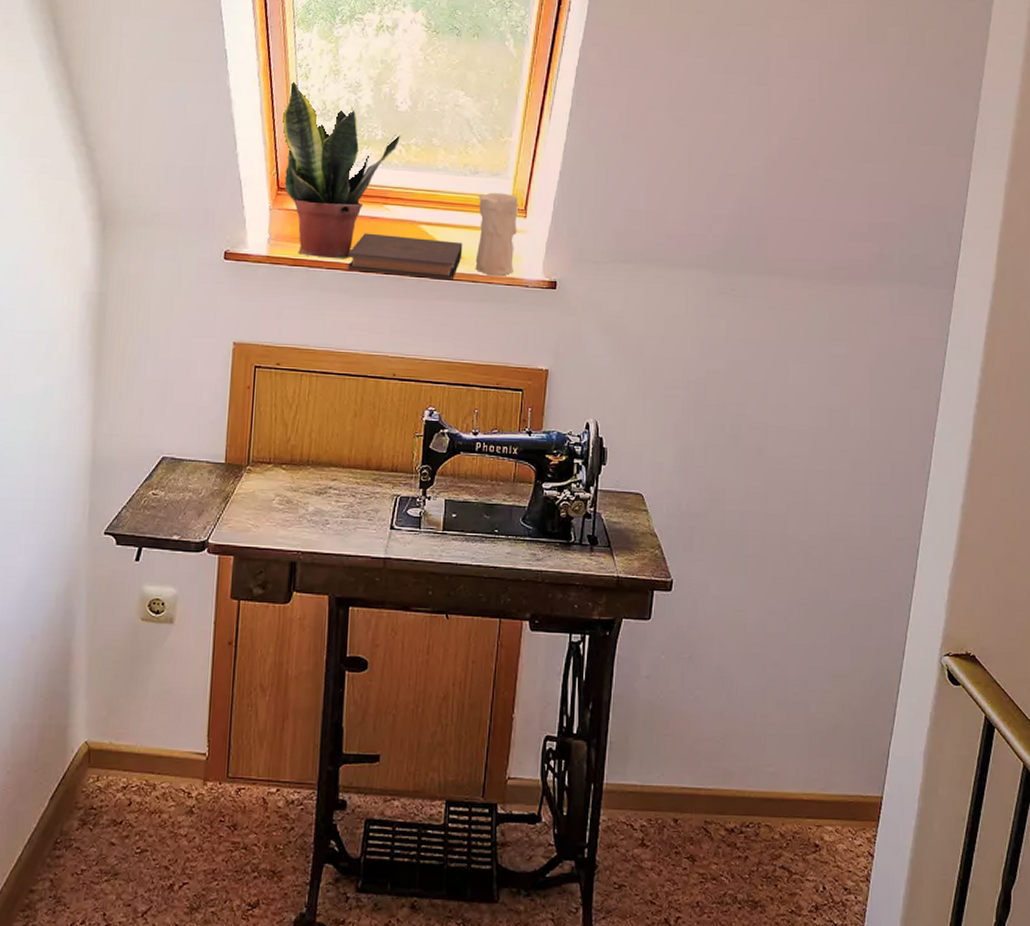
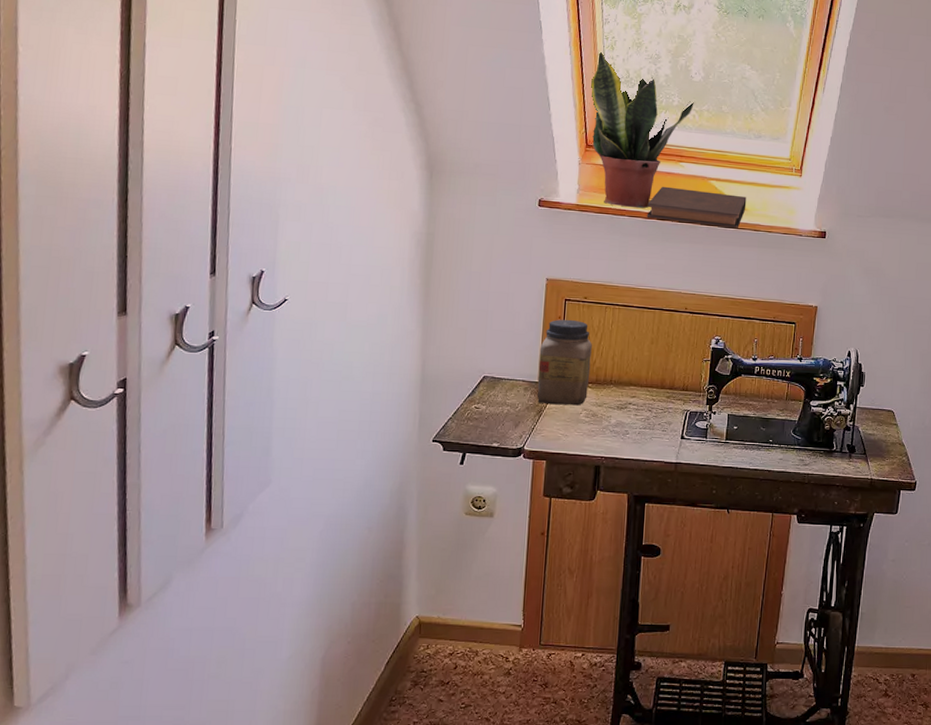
jar: none [223,389,286,491] -> present [537,319,592,406]
candle: present [475,192,518,276] -> none [757,154,795,226]

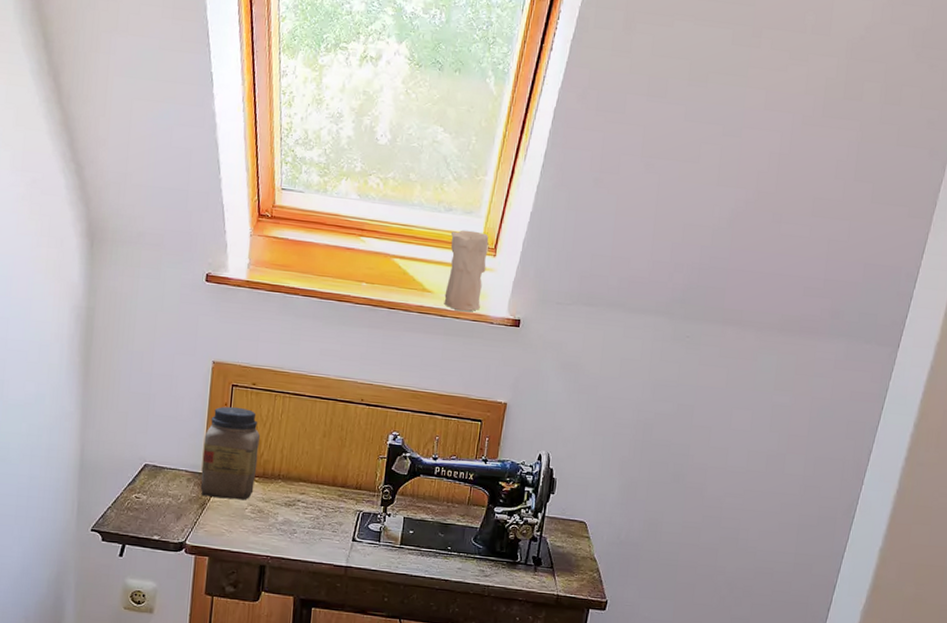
potted plant: present [591,50,695,208] -> none [265,106,380,287]
book: present [646,186,747,229] -> none [322,263,433,314]
candle: none [757,154,795,226] -> present [444,230,489,312]

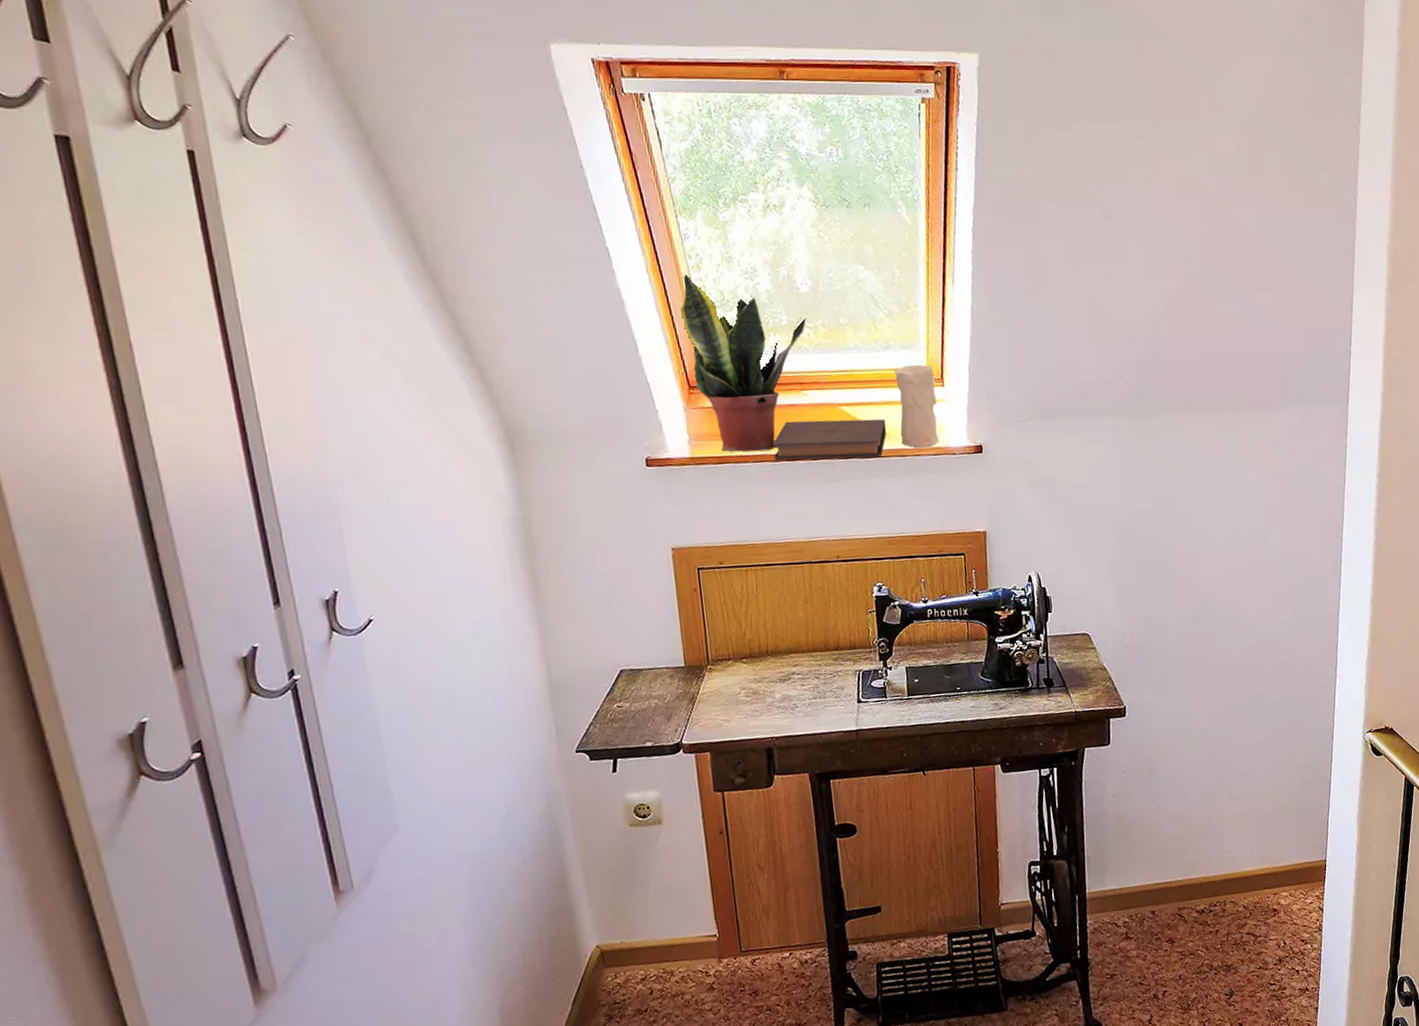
jar: present [201,406,260,500] -> none [679,590,744,690]
potted plant: none [265,106,380,287] -> present [680,272,807,452]
book: none [322,263,433,314] -> present [772,419,887,461]

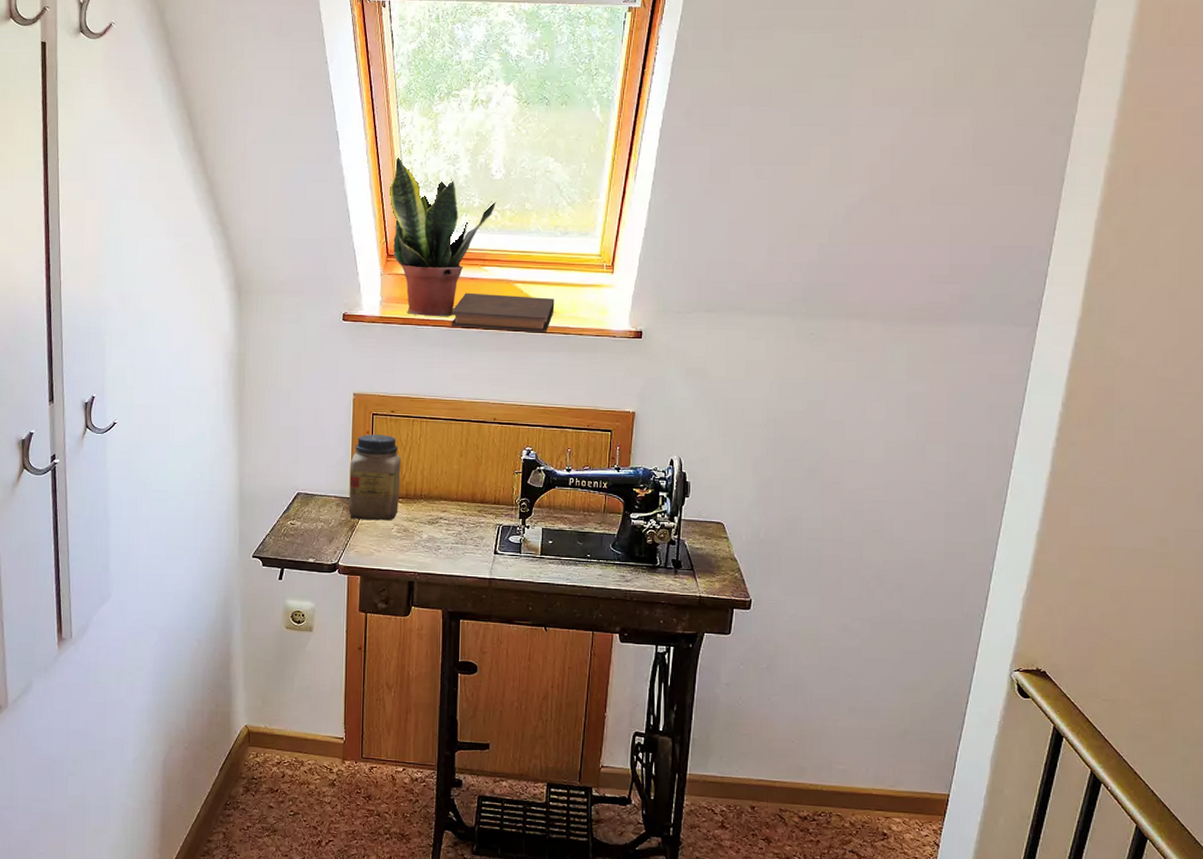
jar: none [679,590,744,690] -> present [349,434,401,521]
candle: present [894,364,939,448] -> none [566,251,606,328]

